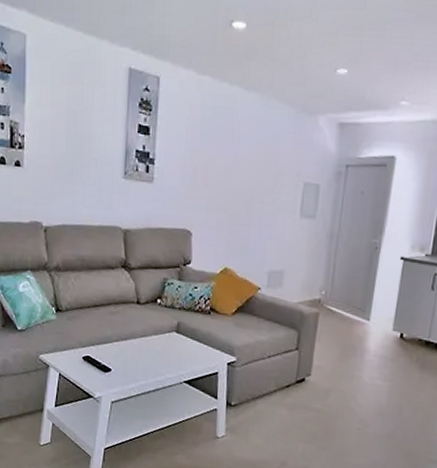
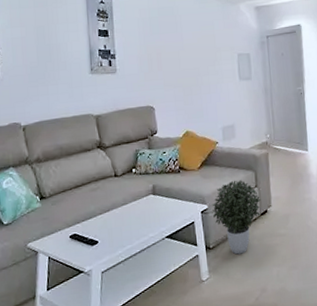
potted plant: none [240,336,300,420] -> present [211,179,261,255]

